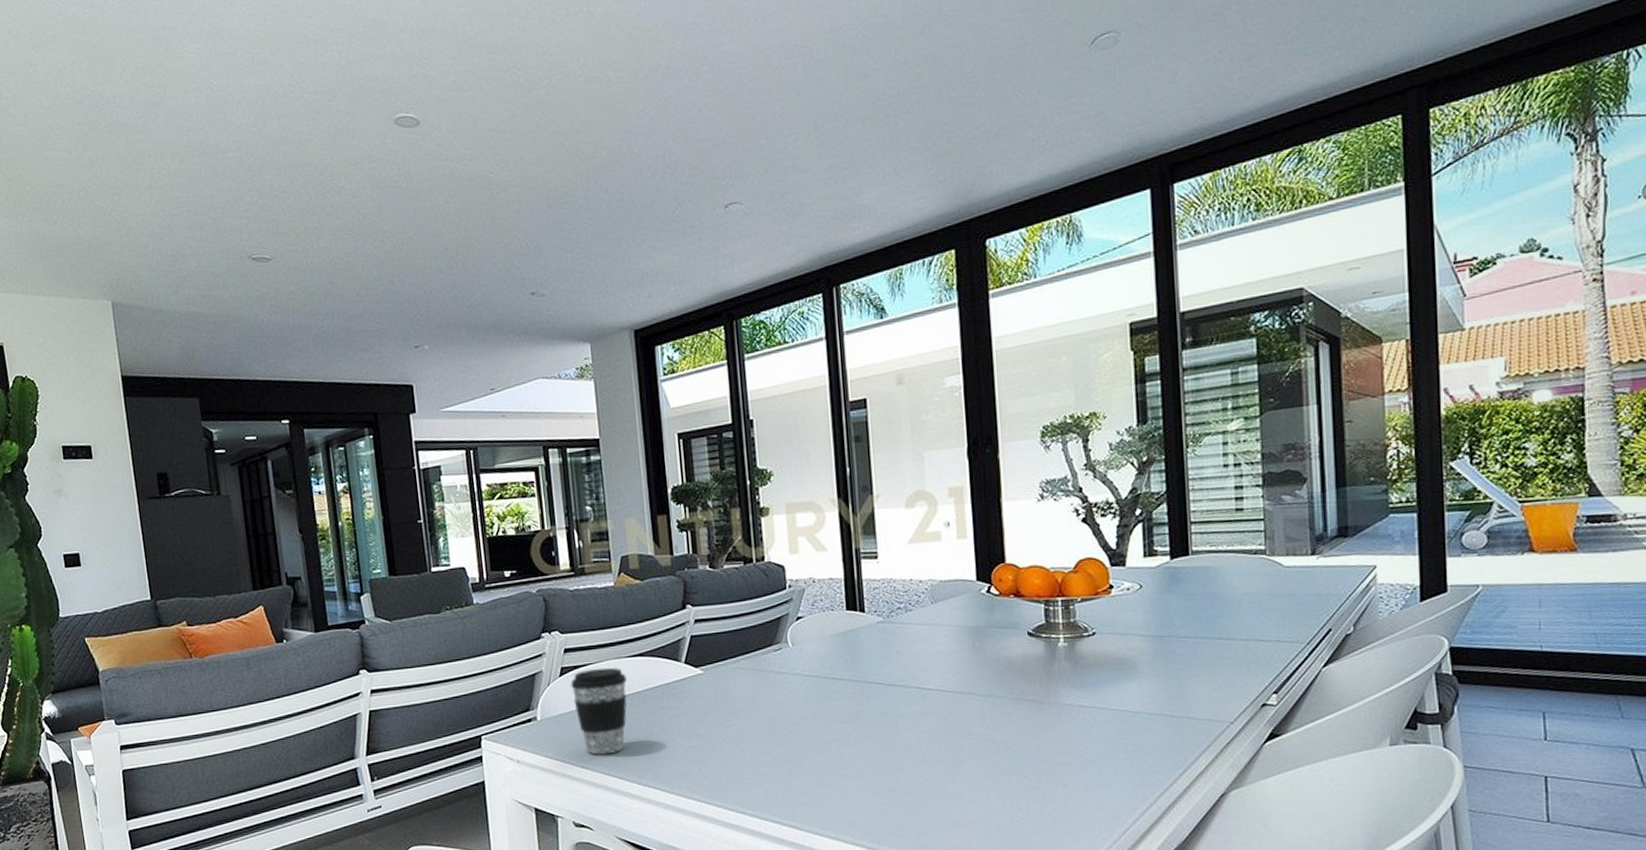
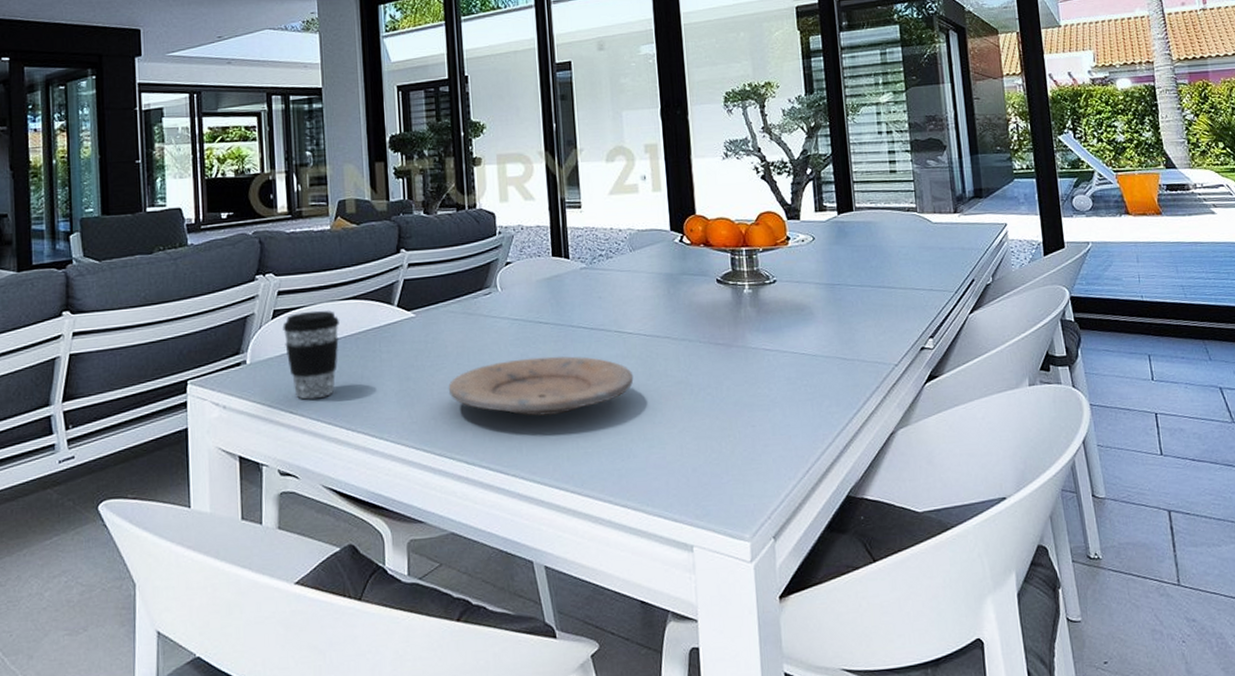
plate: none [739,713,935,773] -> present [448,356,634,416]

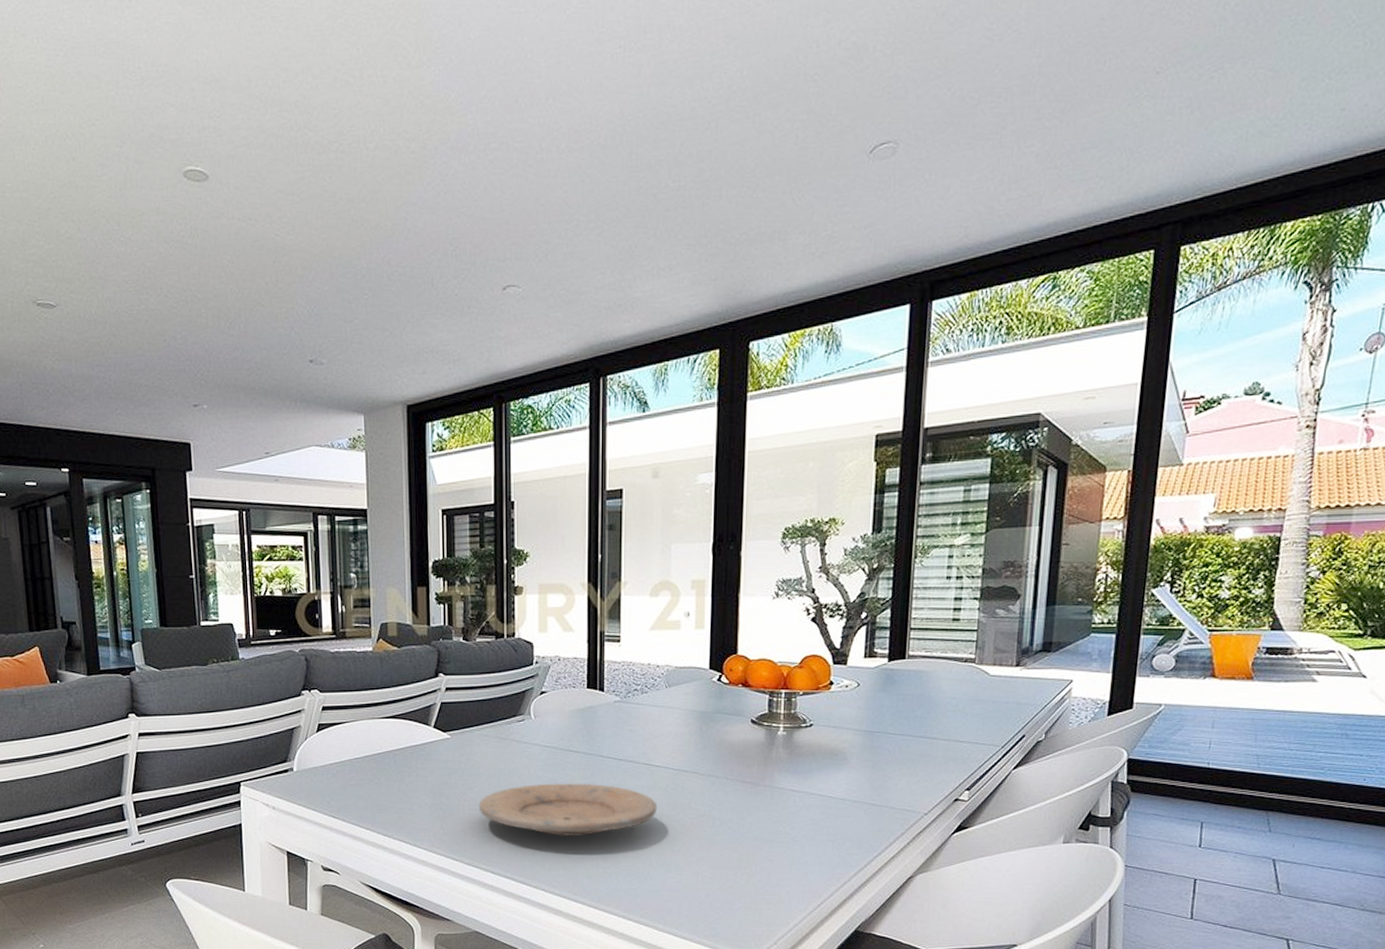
coffee cup: present [283,310,339,400] -> none [326,726,379,807]

